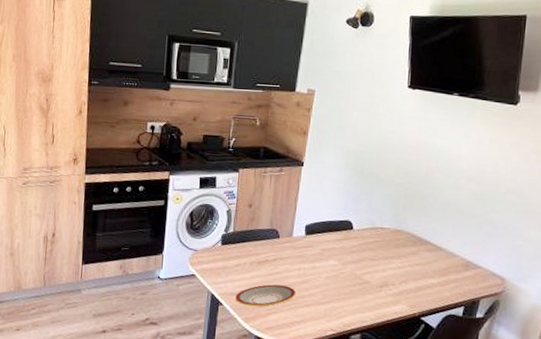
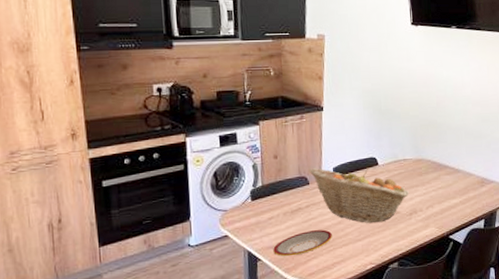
fruit basket: none [280,222,382,289] -> present [308,168,409,224]

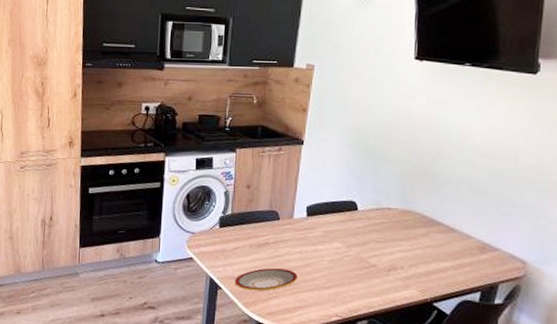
fruit basket: present [308,168,409,224] -> none [280,203,389,273]

